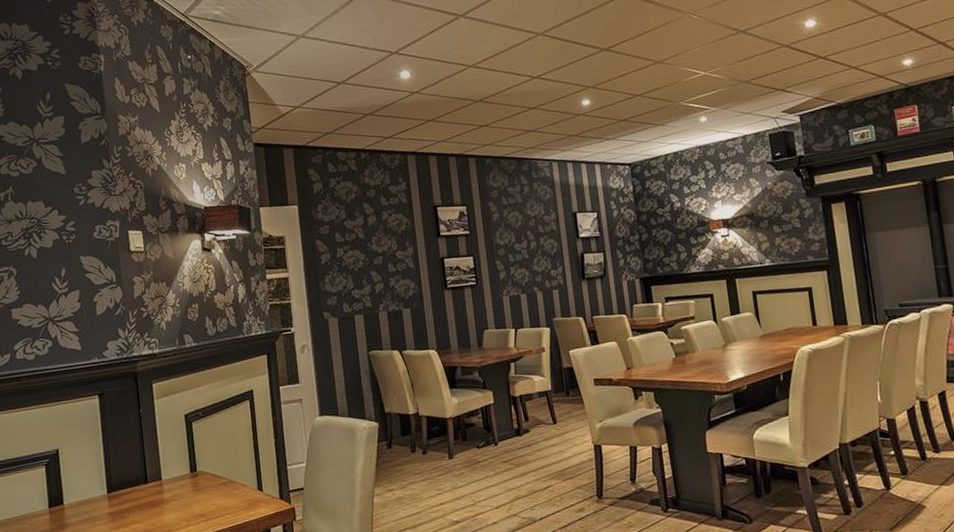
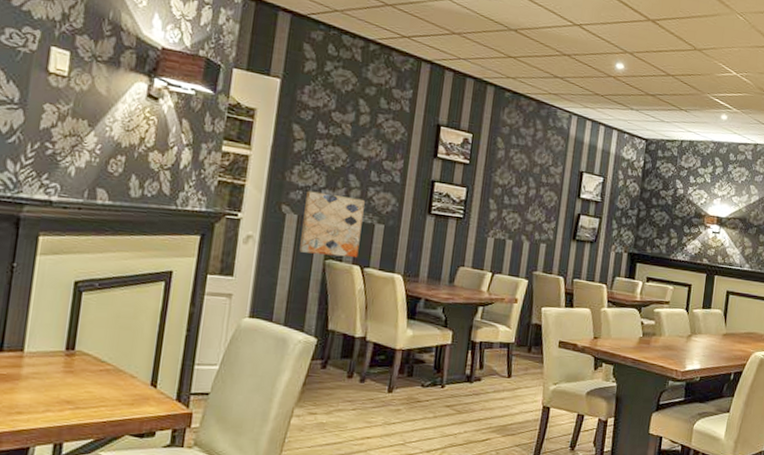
wall art: none [340,290,395,350] -> present [299,190,365,258]

